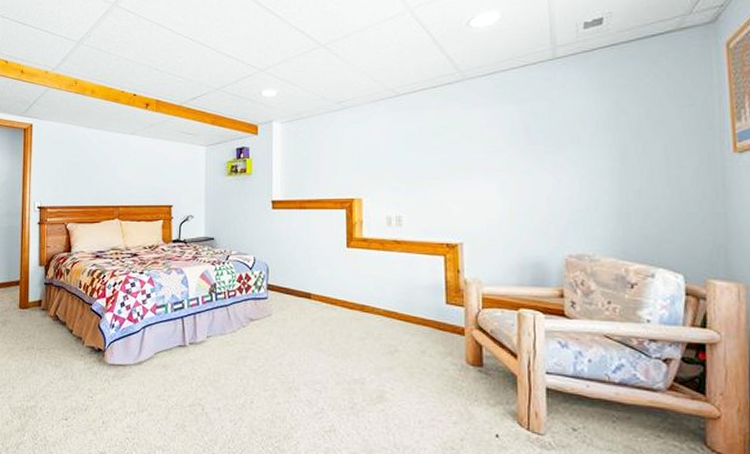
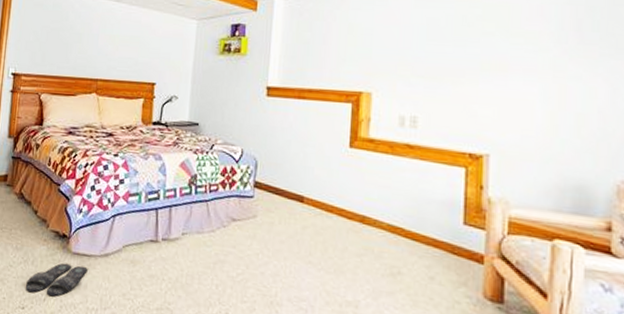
slippers: none [68,374,124,406] -> present [26,262,88,297]

